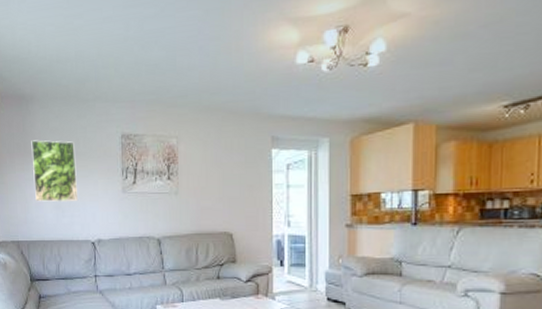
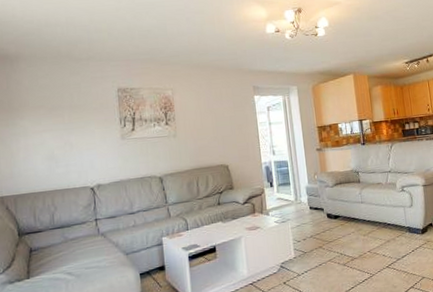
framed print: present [31,140,79,202] -> none [17,96,74,156]

